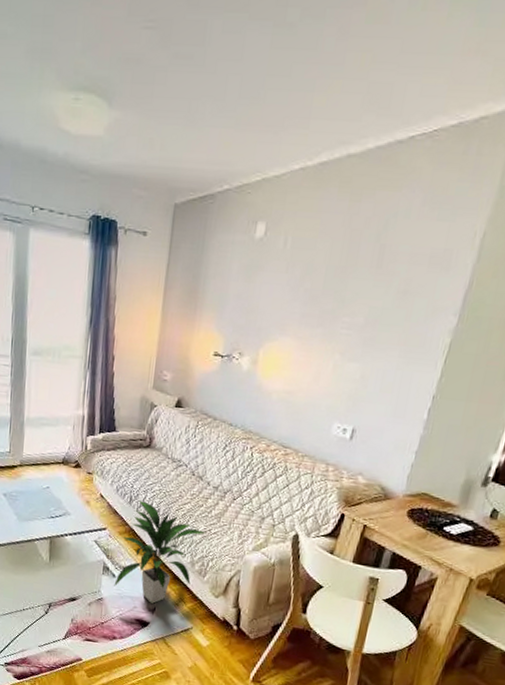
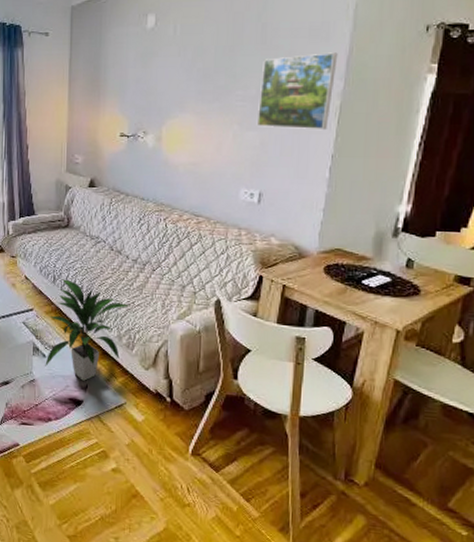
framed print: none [359,284,457,369] -> present [256,52,338,131]

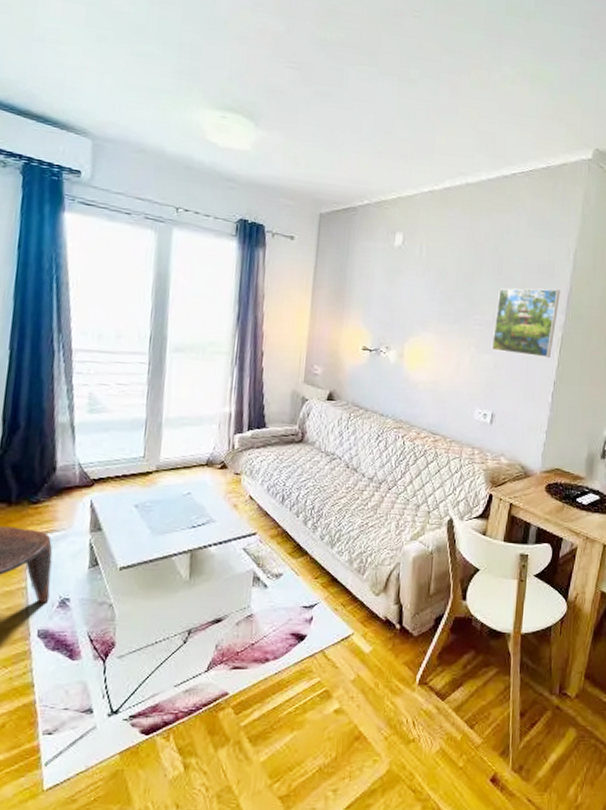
indoor plant: present [45,279,130,381] -> none [266,499,364,612]

